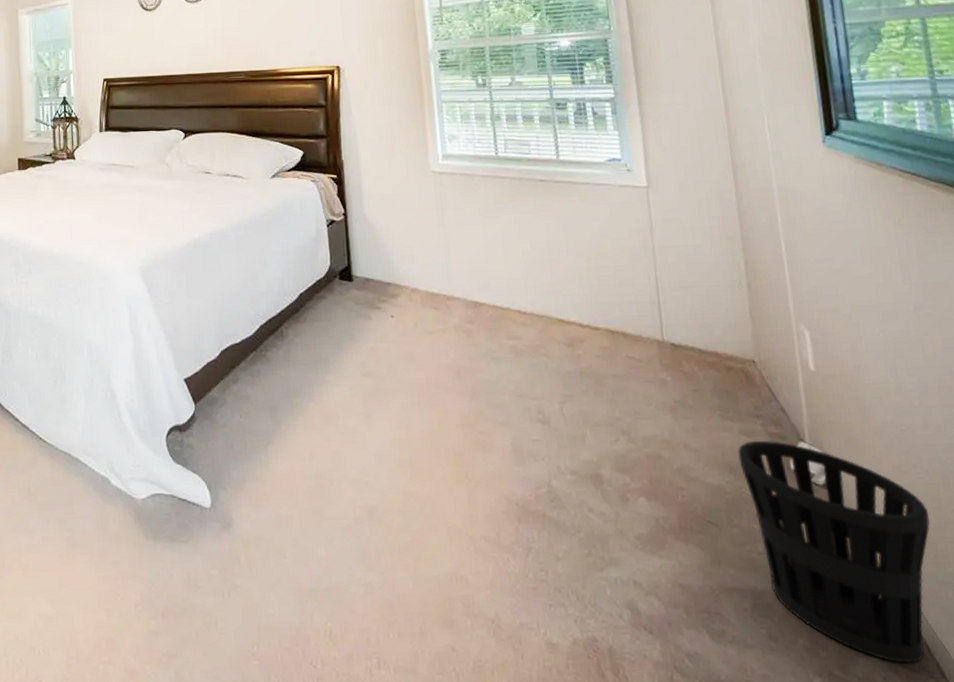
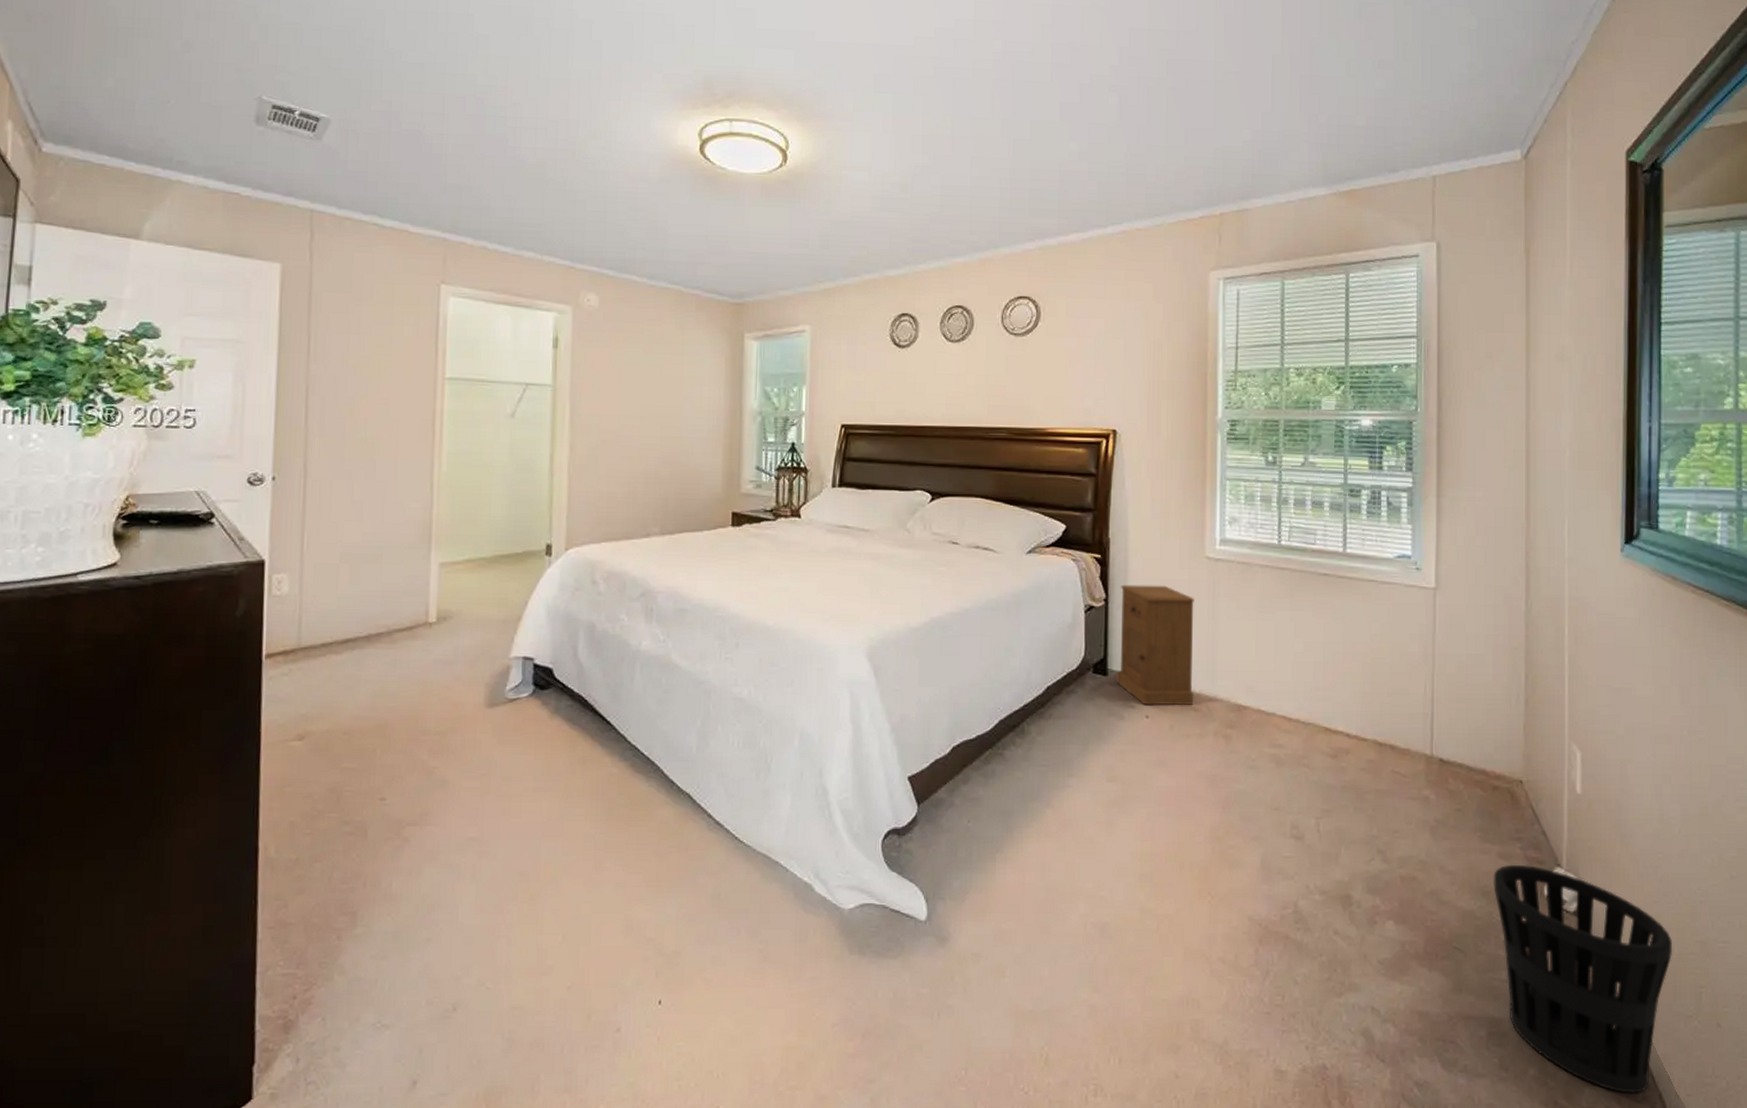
nightstand: none [356,198,434,306] -> present [1116,584,1194,705]

